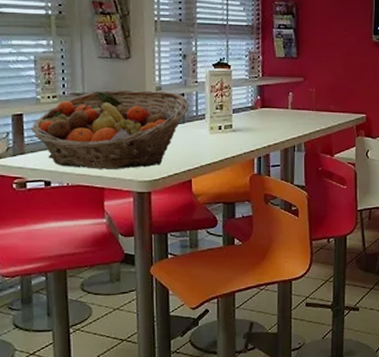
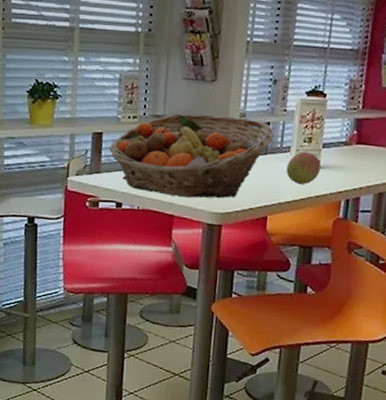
fruit: none [204,117,233,147] -> present [286,151,321,185]

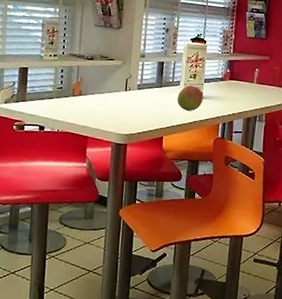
fruit basket: present [108,113,274,199] -> none [33,53,167,123]

